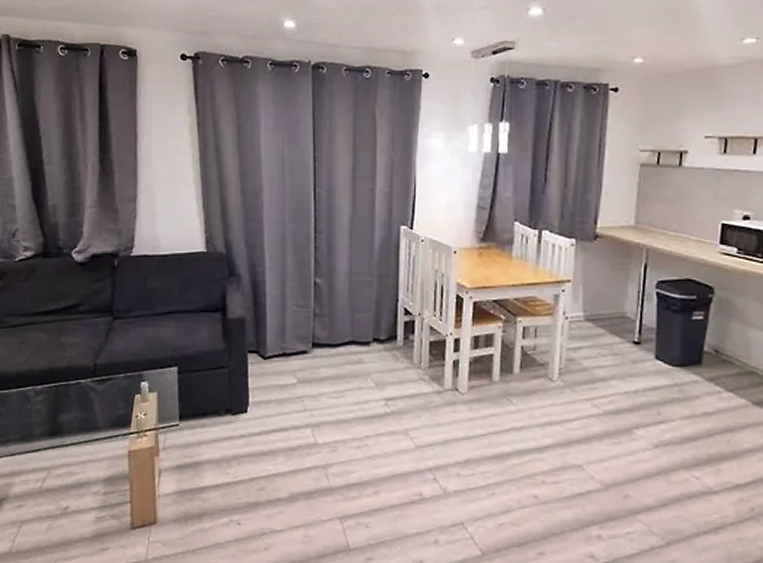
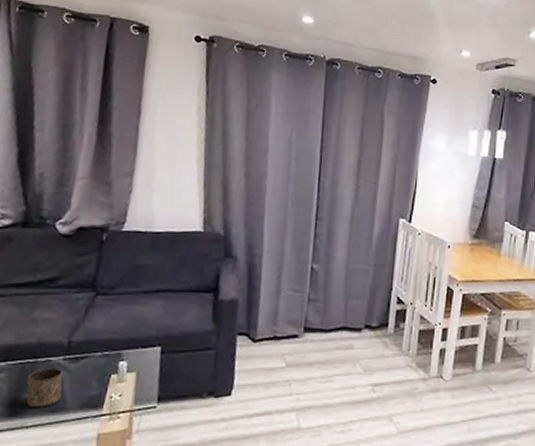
cup: none [62,390,94,428] -> present [26,368,63,409]

